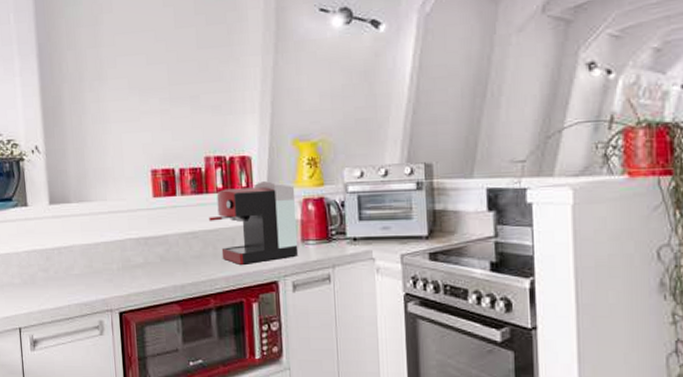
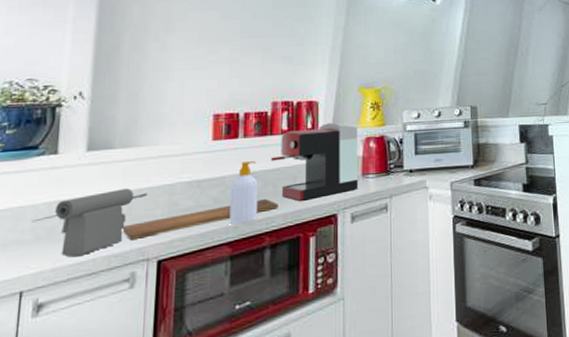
roll-top bag: none [17,241,104,302] -> present [31,187,148,258]
cutting board: none [87,260,220,290] -> present [122,198,278,240]
soap bottle: none [174,220,202,284] -> present [229,161,258,225]

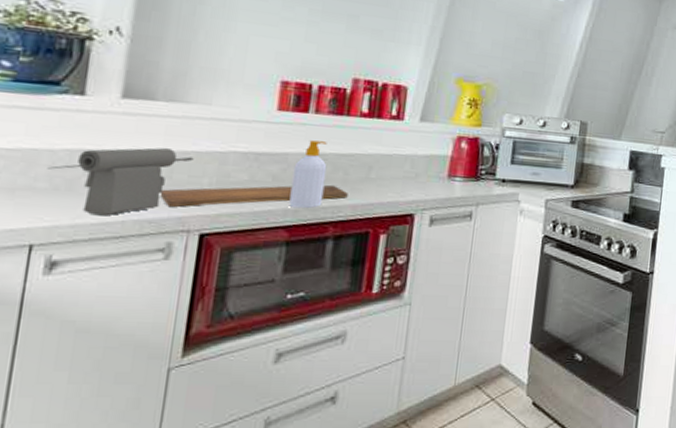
coffee maker: present [271,123,359,201] -> none [345,113,450,194]

